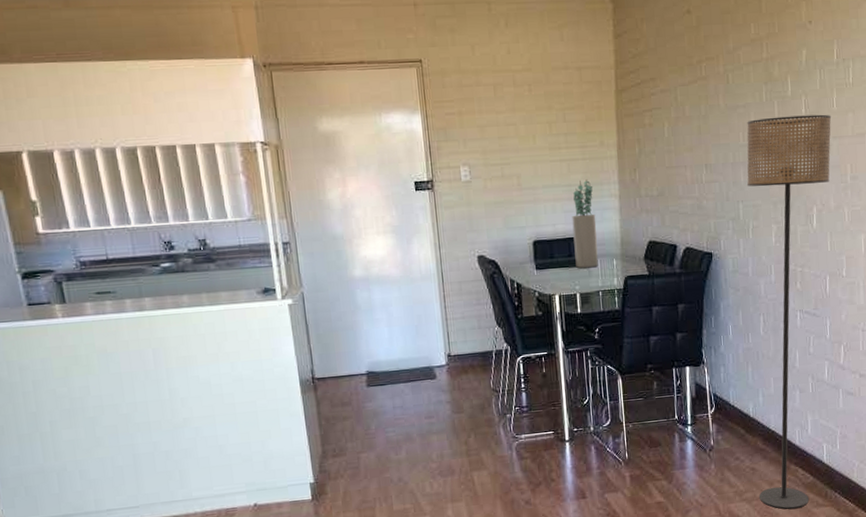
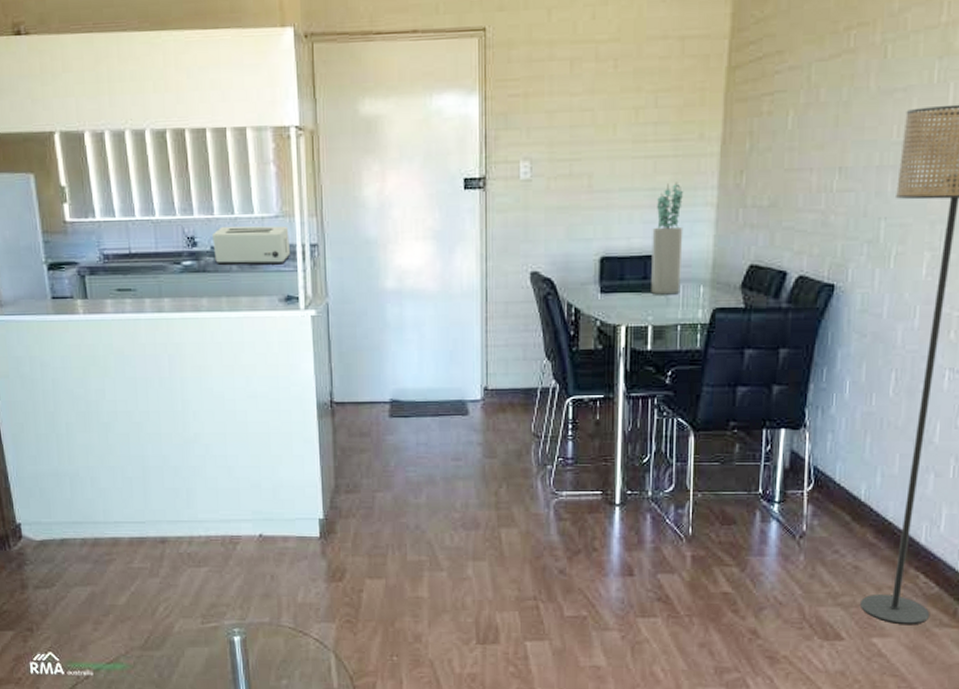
toaster: none [189,227,266,265] -> present [213,225,291,266]

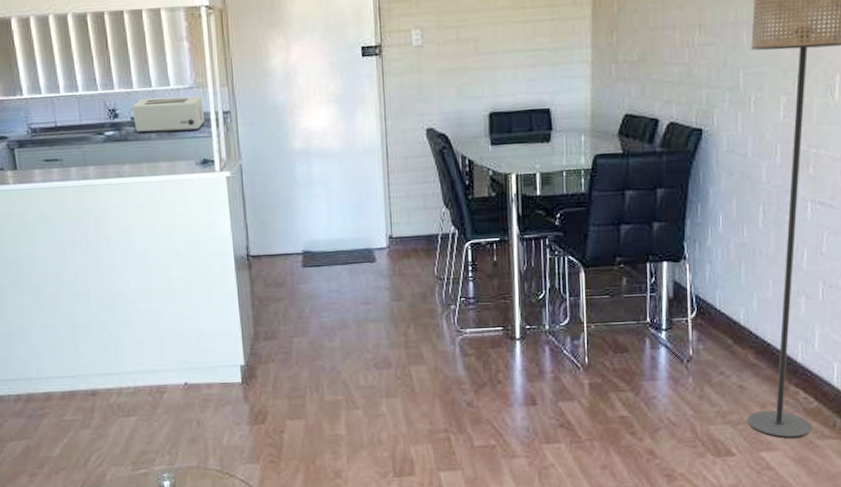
vase: present [651,182,683,297] -> none [535,43,564,146]

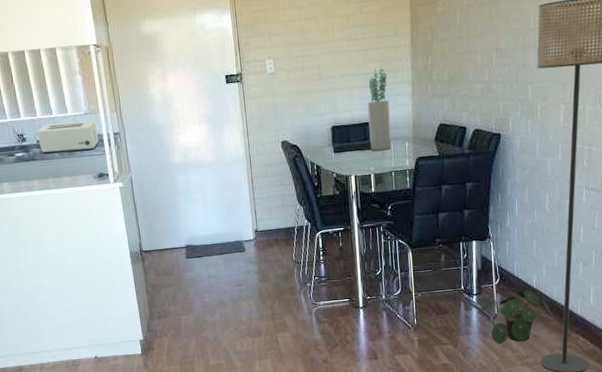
vase: none [535,43,564,146] -> present [367,67,392,152]
potted plant: none [667,324,765,395] -> present [477,288,553,345]

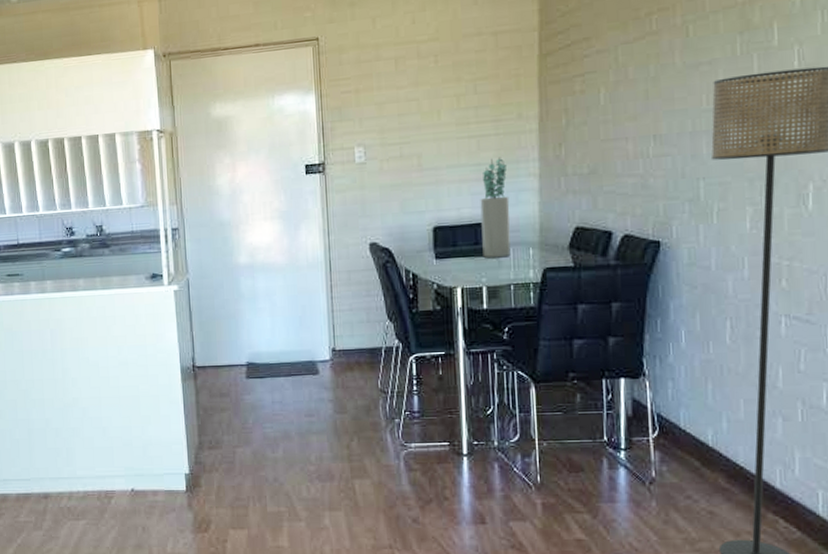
toaster: present [37,120,100,154] -> none [88,214,155,250]
potted plant: present [477,288,553,345] -> none [626,444,738,520]

